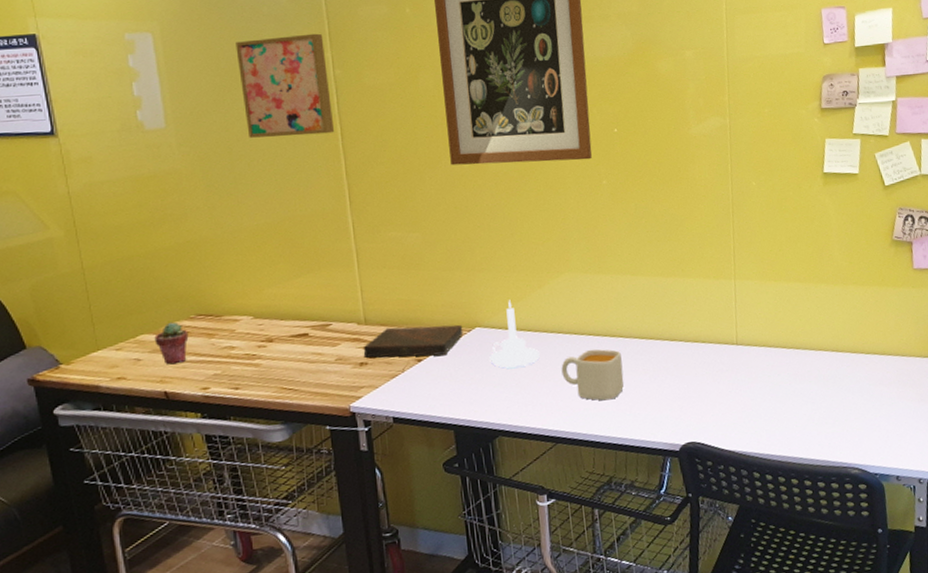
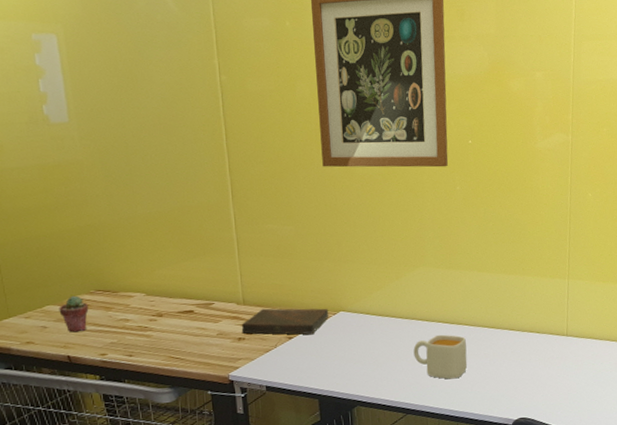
wall art: present [235,33,335,138] -> none [132,41,220,135]
candle holder: present [489,300,540,368] -> none [351,289,395,348]

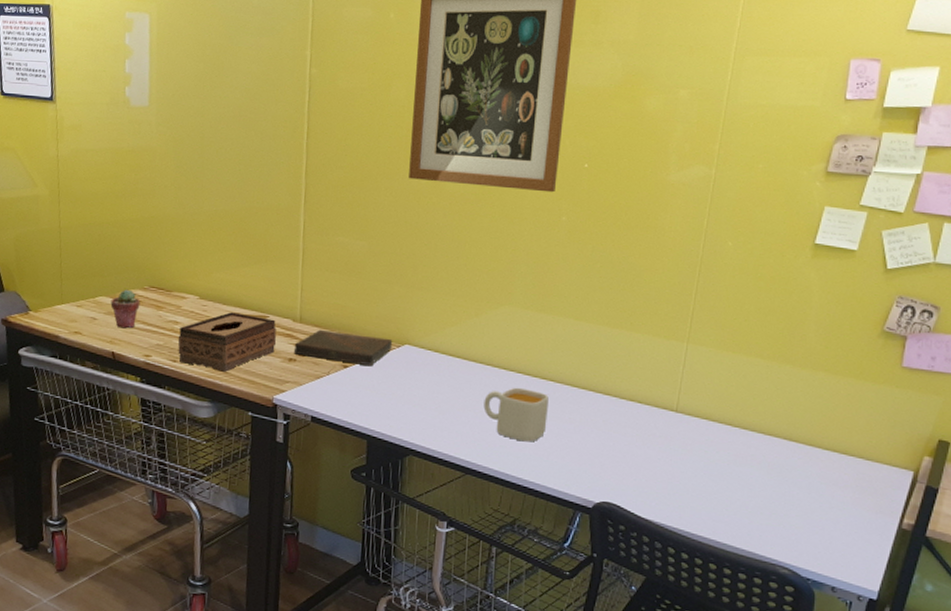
tissue box: none [130,303,225,359] -> present [178,312,277,372]

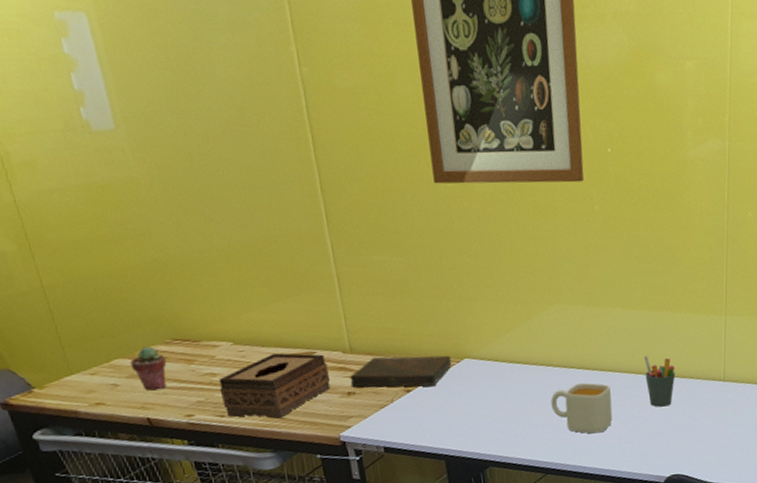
pen holder: none [588,371,623,427] -> present [643,355,676,407]

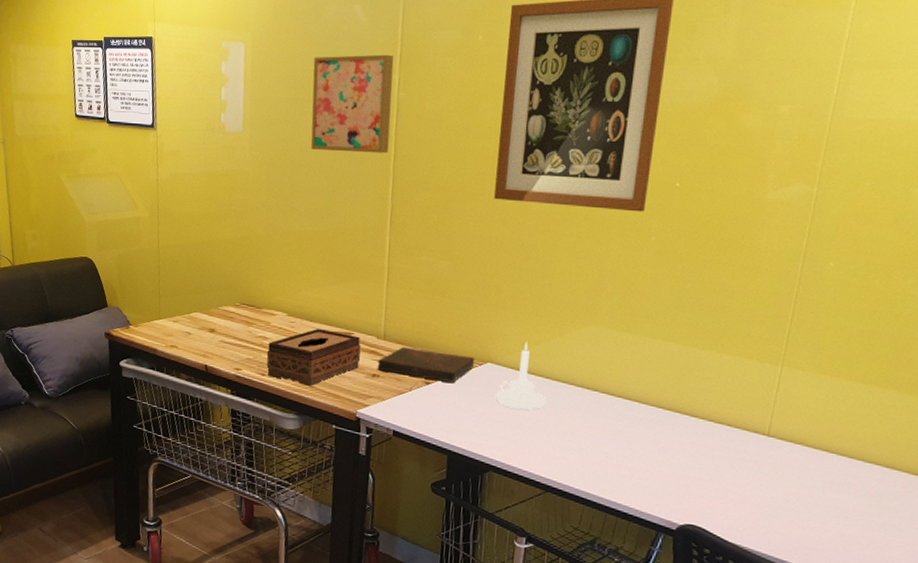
potted succulent: present [130,346,167,391] -> none [204,306,232,343]
wall art: none [185,21,306,145] -> present [311,54,394,154]
candle holder: none [479,331,529,400] -> present [495,342,547,410]
mug: present [551,382,613,434] -> none [565,407,633,462]
pen holder: present [643,355,676,407] -> none [674,392,711,450]

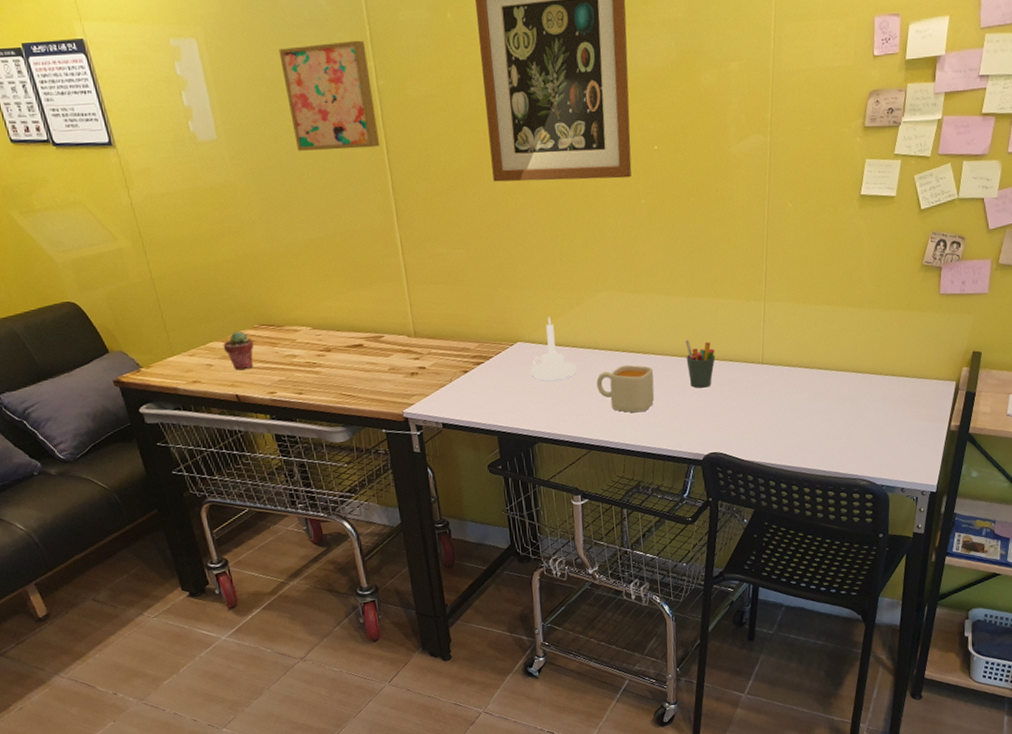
potted succulent: none [204,306,232,343] -> present [223,331,254,371]
tissue box: present [266,329,361,386] -> none [298,337,397,396]
book: present [377,346,475,382] -> none [413,339,506,369]
mug: none [565,407,633,462] -> present [596,364,655,413]
pen holder: none [674,392,711,450] -> present [685,339,715,388]

